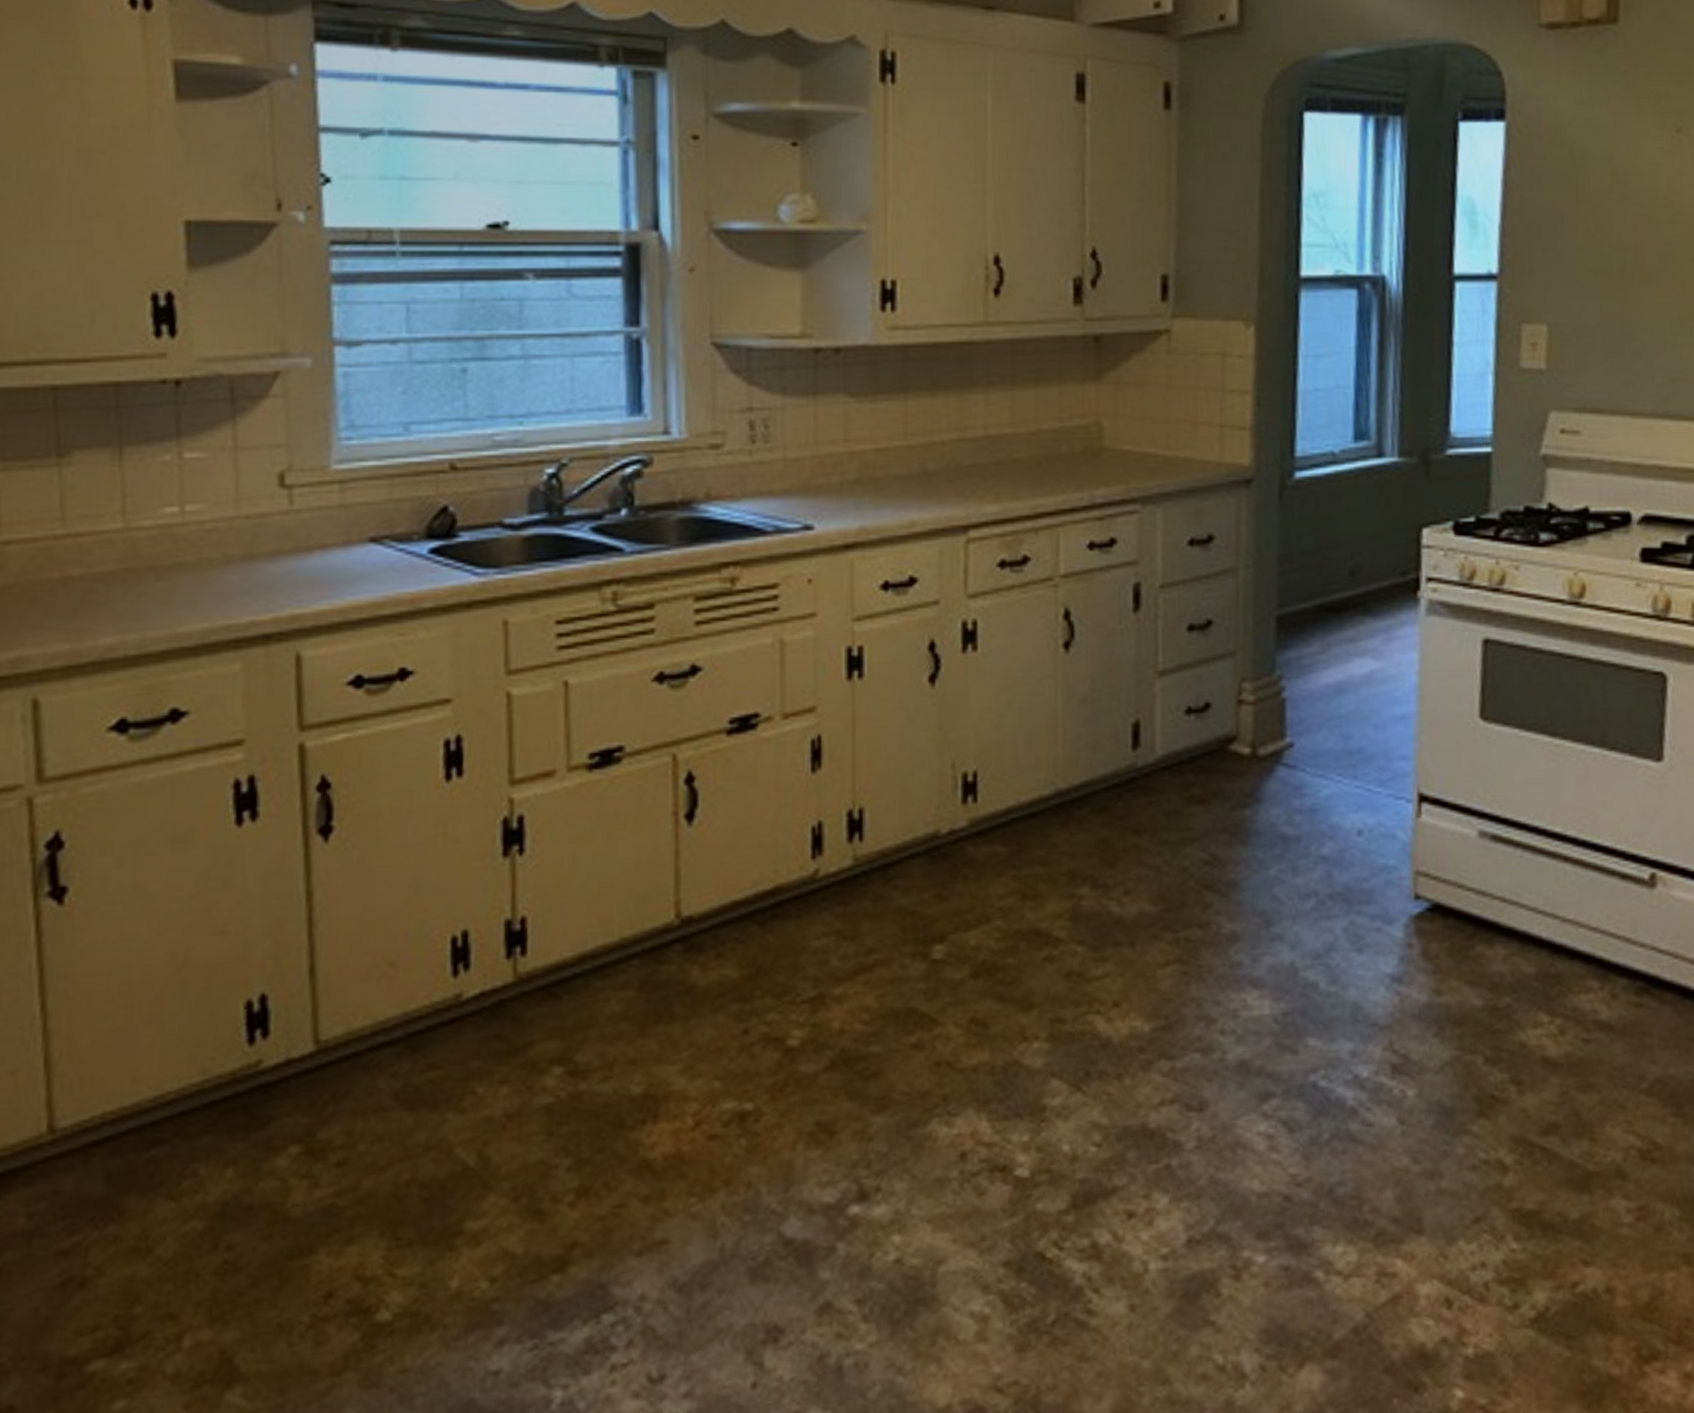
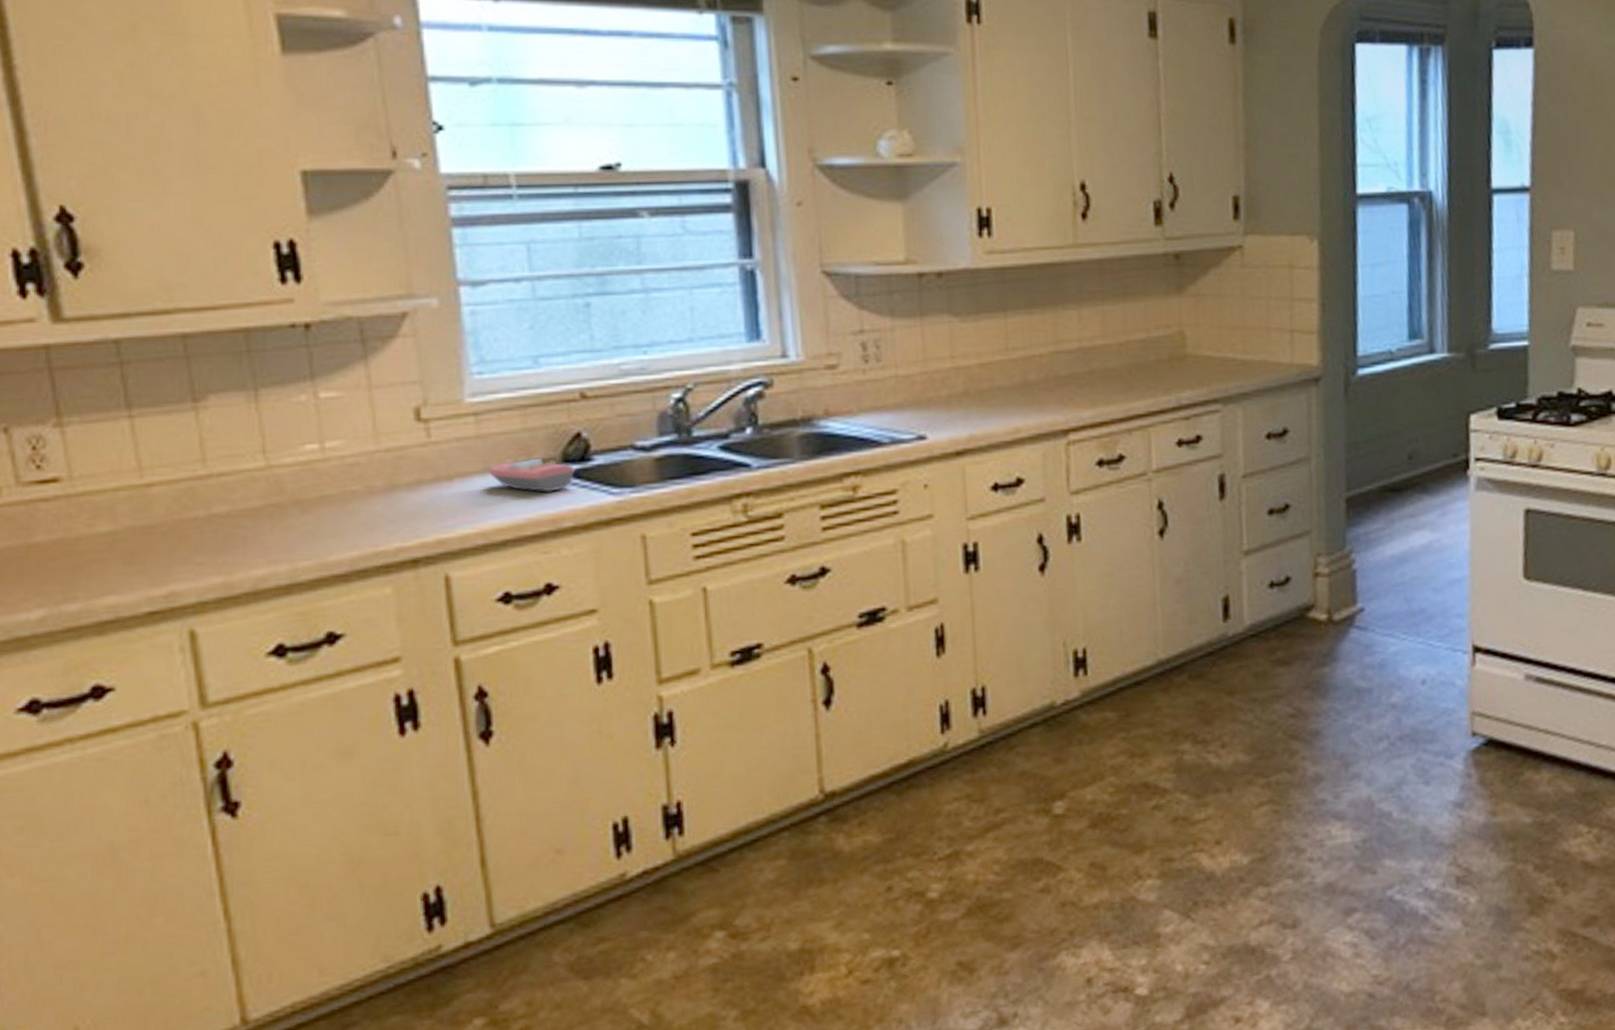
toy boat: none [349,532,438,569] -> present [488,458,575,492]

